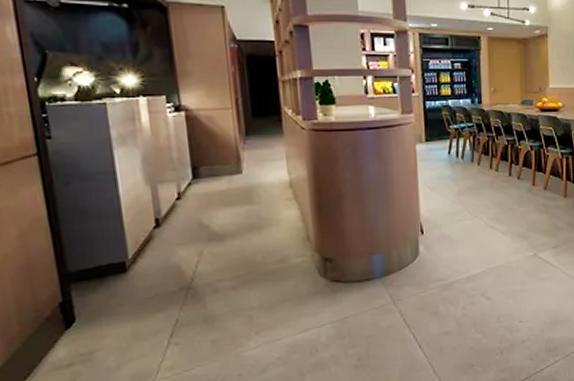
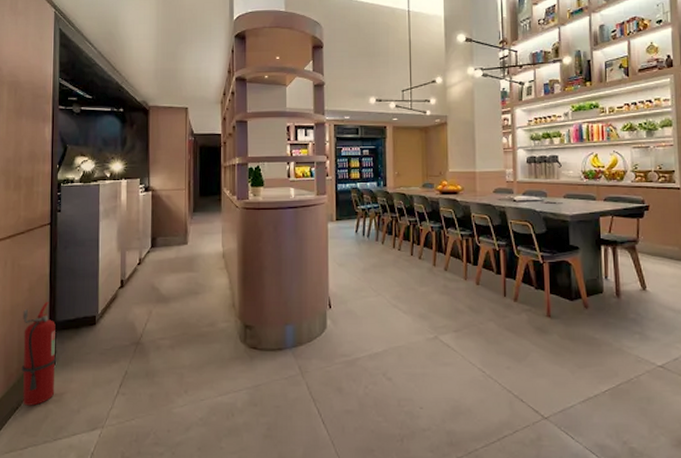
fire extinguisher: none [15,250,81,371] -> present [21,302,57,406]

